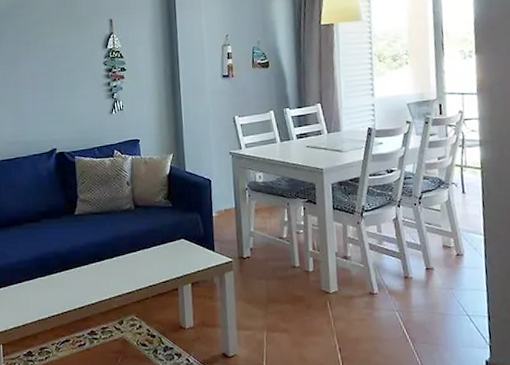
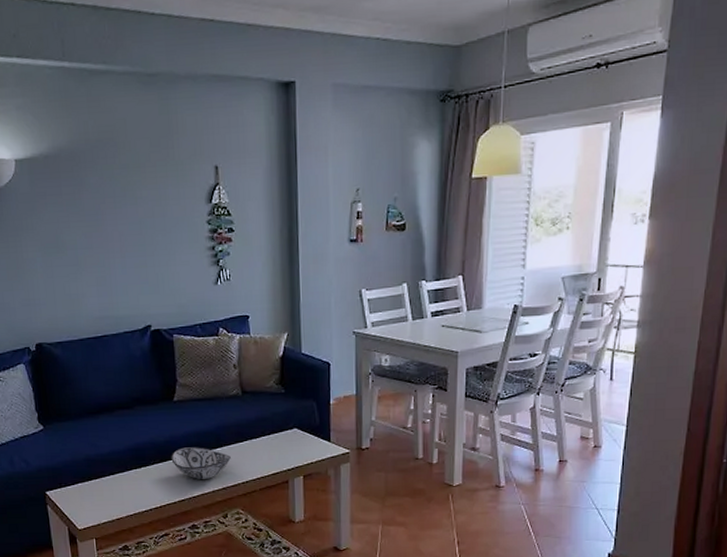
decorative bowl: none [72,256,126,288] -> present [171,447,231,480]

